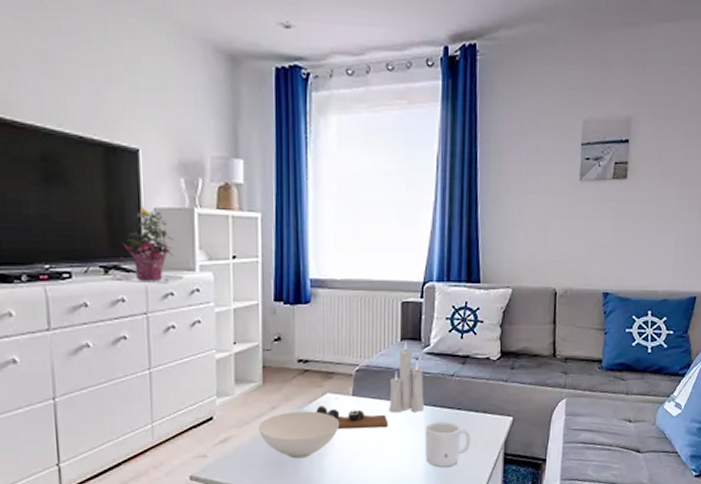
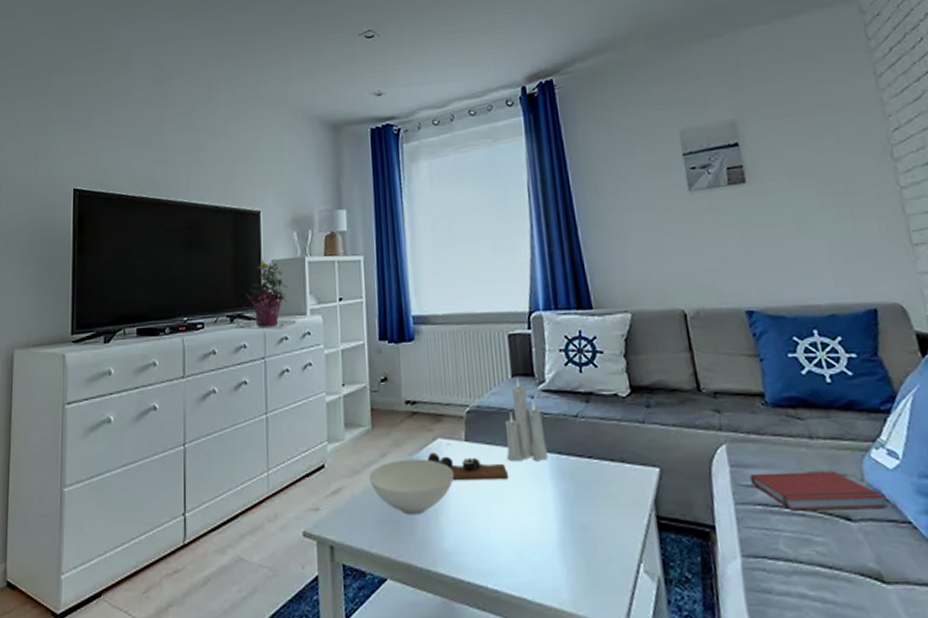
mug: present [424,421,471,467] -> none [552,473,611,532]
book: none [578,418,666,447] -> present [750,471,888,511]

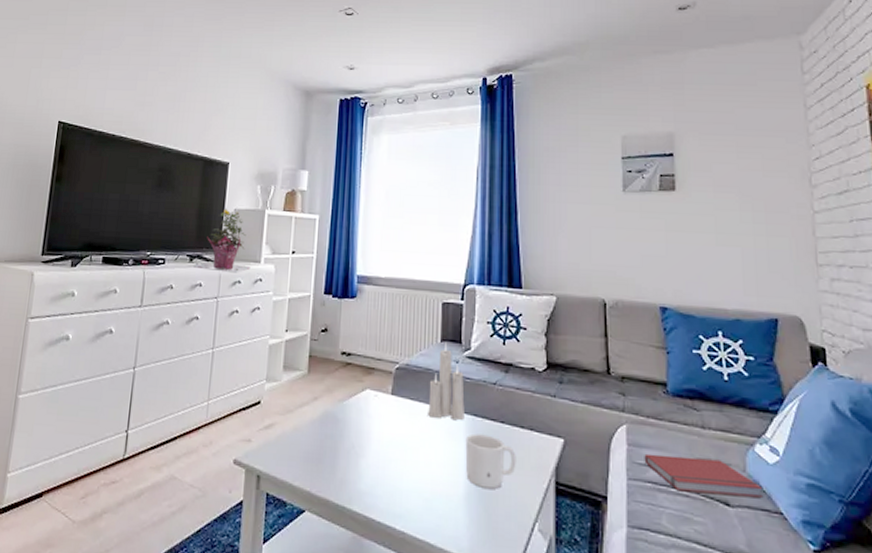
bowl: present [370,458,455,515] -> none [300,404,378,457]
decorative tray: present [427,451,508,480] -> none [355,400,426,432]
mug: none [552,473,611,532] -> present [465,433,516,489]

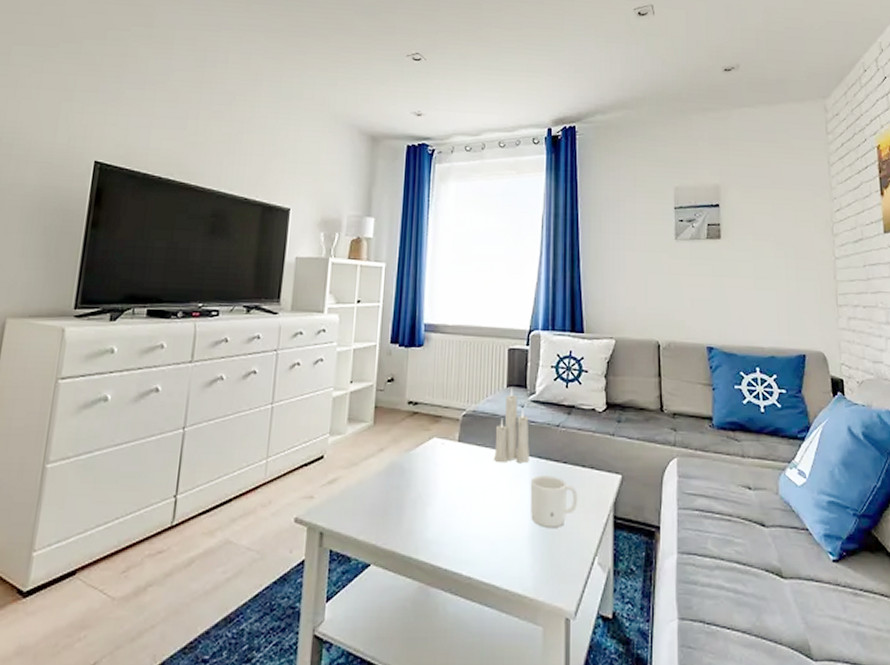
potted flower: present [193,207,250,273] -> none [251,255,313,324]
book: present [644,453,764,497] -> none [692,483,793,517]

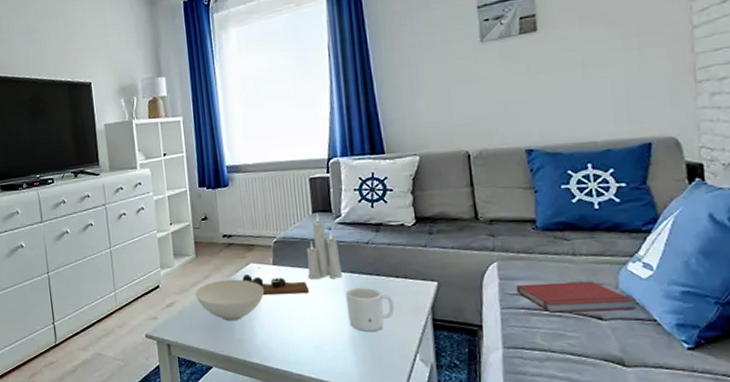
bowl: none [366,455,445,507] -> present [196,279,265,321]
decorative tray: none [422,449,492,477] -> present [242,273,309,295]
book: none [692,483,793,517] -> present [516,281,637,313]

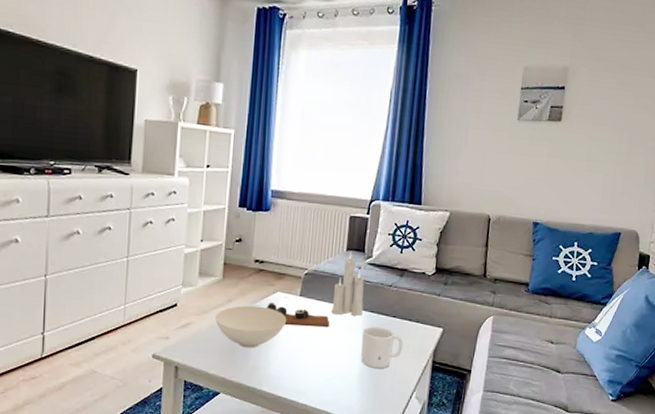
book: present [516,281,637,313] -> none [503,337,586,366]

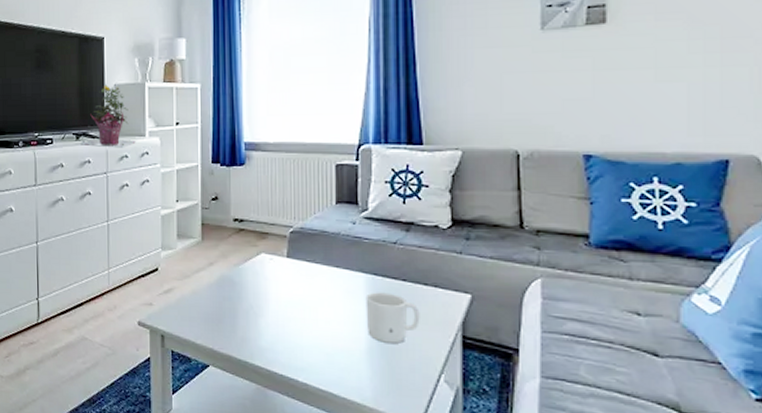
potted flower: none [103,117,164,185] -> present [80,83,136,148]
bowl: present [215,305,287,348] -> none [198,269,275,317]
decorative tray: present [267,301,329,327] -> none [251,264,324,292]
candle: present [331,251,365,317] -> none [325,205,364,281]

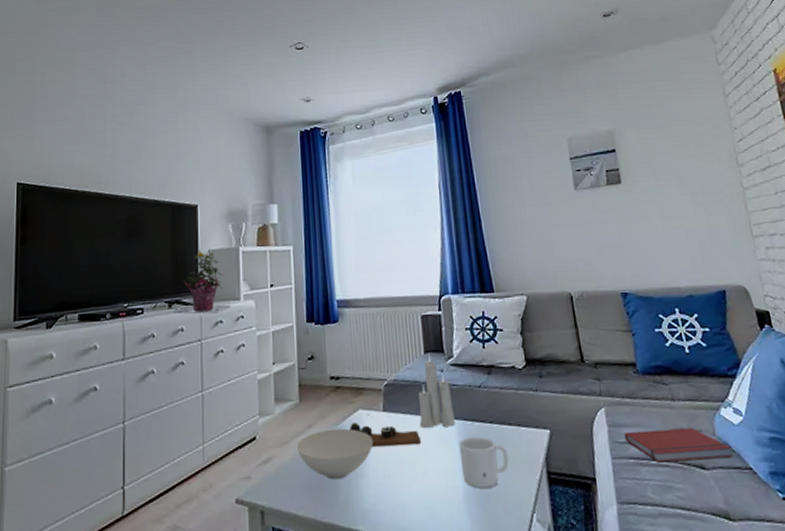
bowl: none [198,269,275,317] -> present [297,428,374,480]
decorative tray: none [251,264,324,292] -> present [350,421,420,446]
candle: none [325,205,364,281] -> present [417,354,455,428]
book: none [561,306,699,348] -> present [624,427,734,463]

